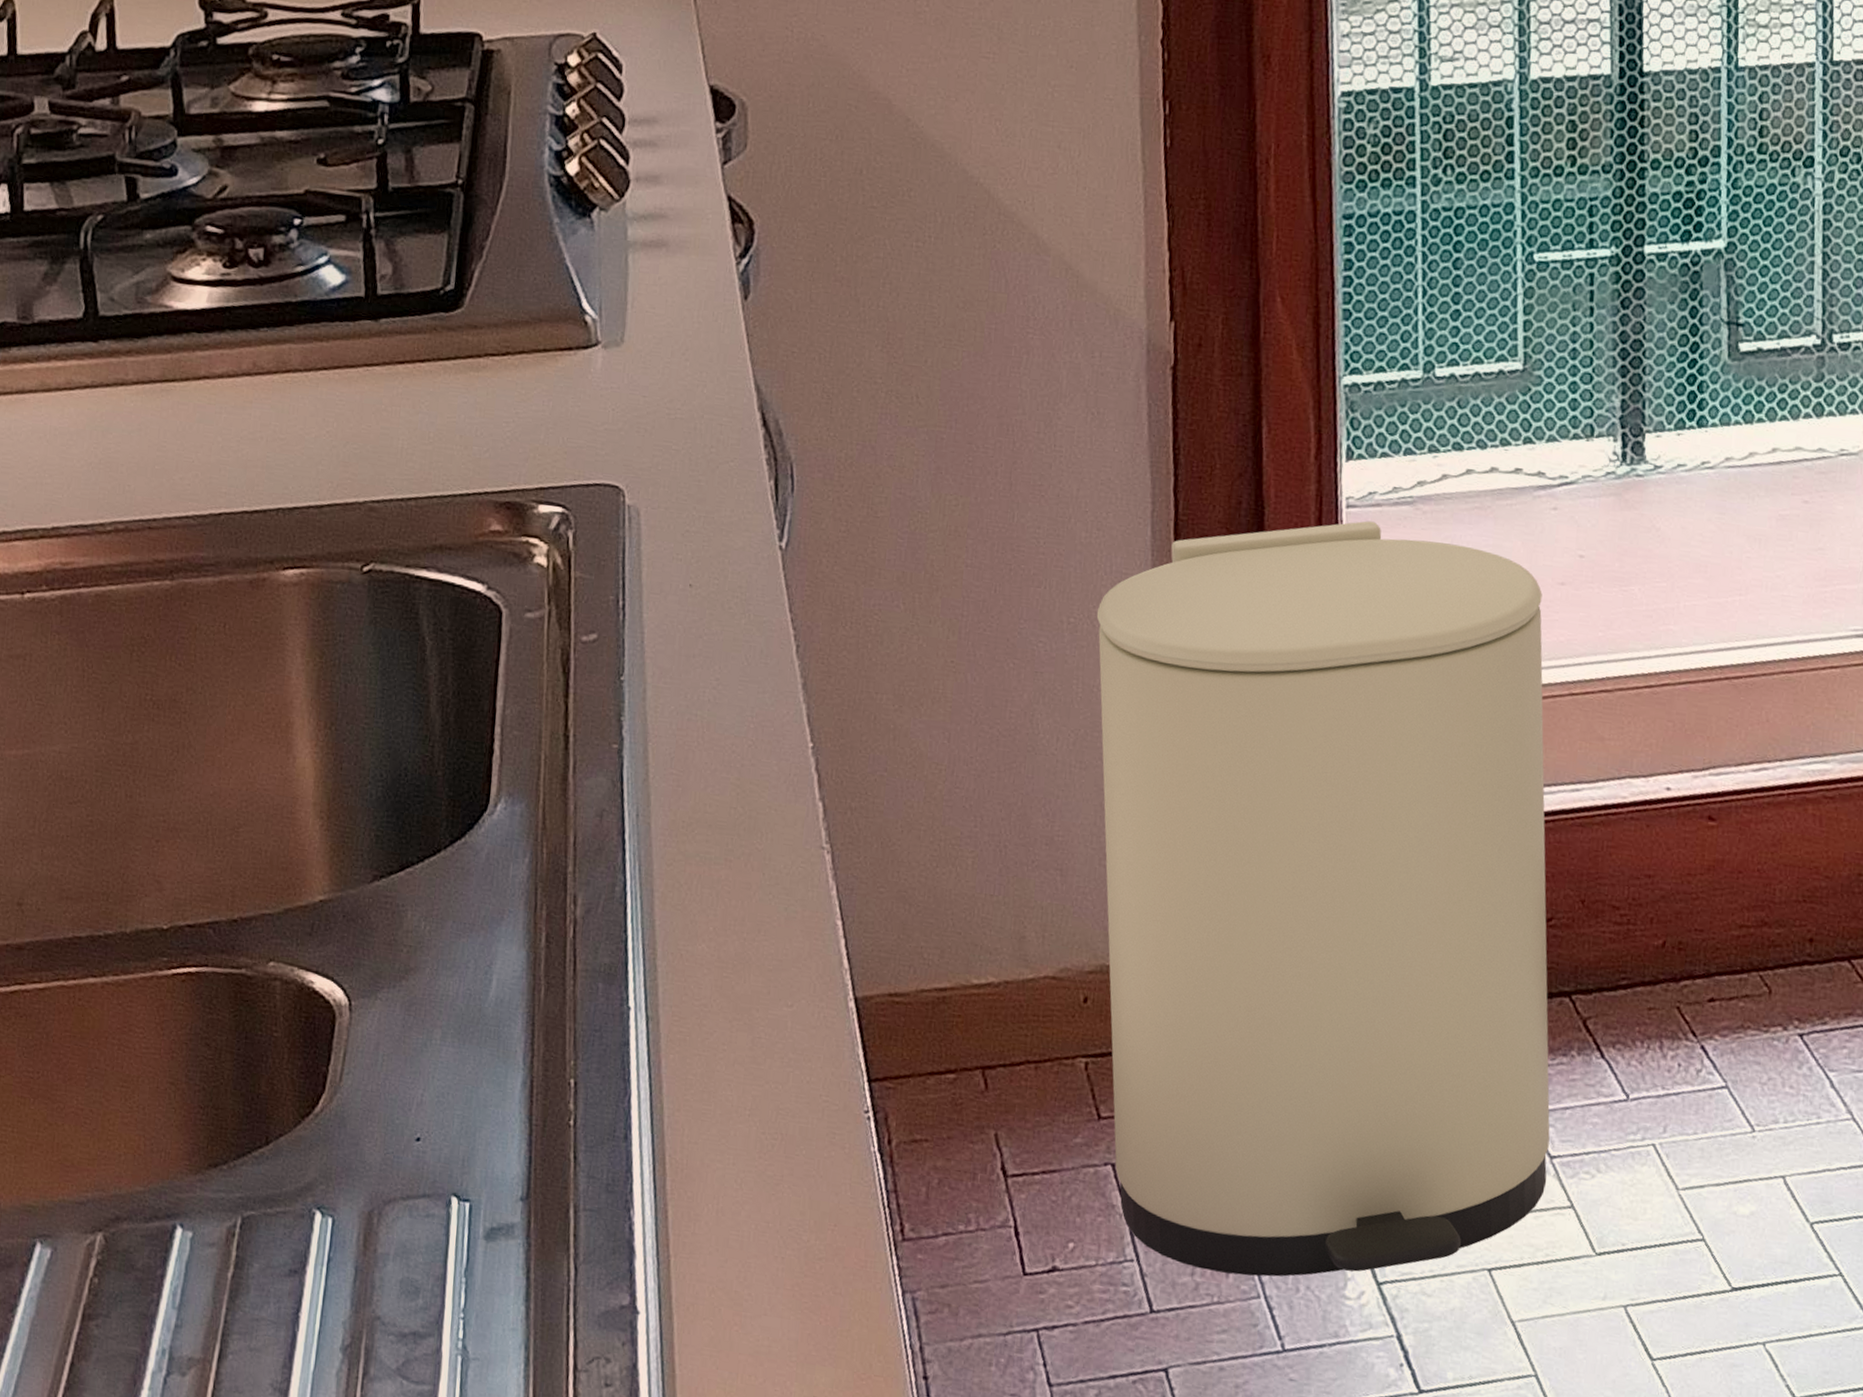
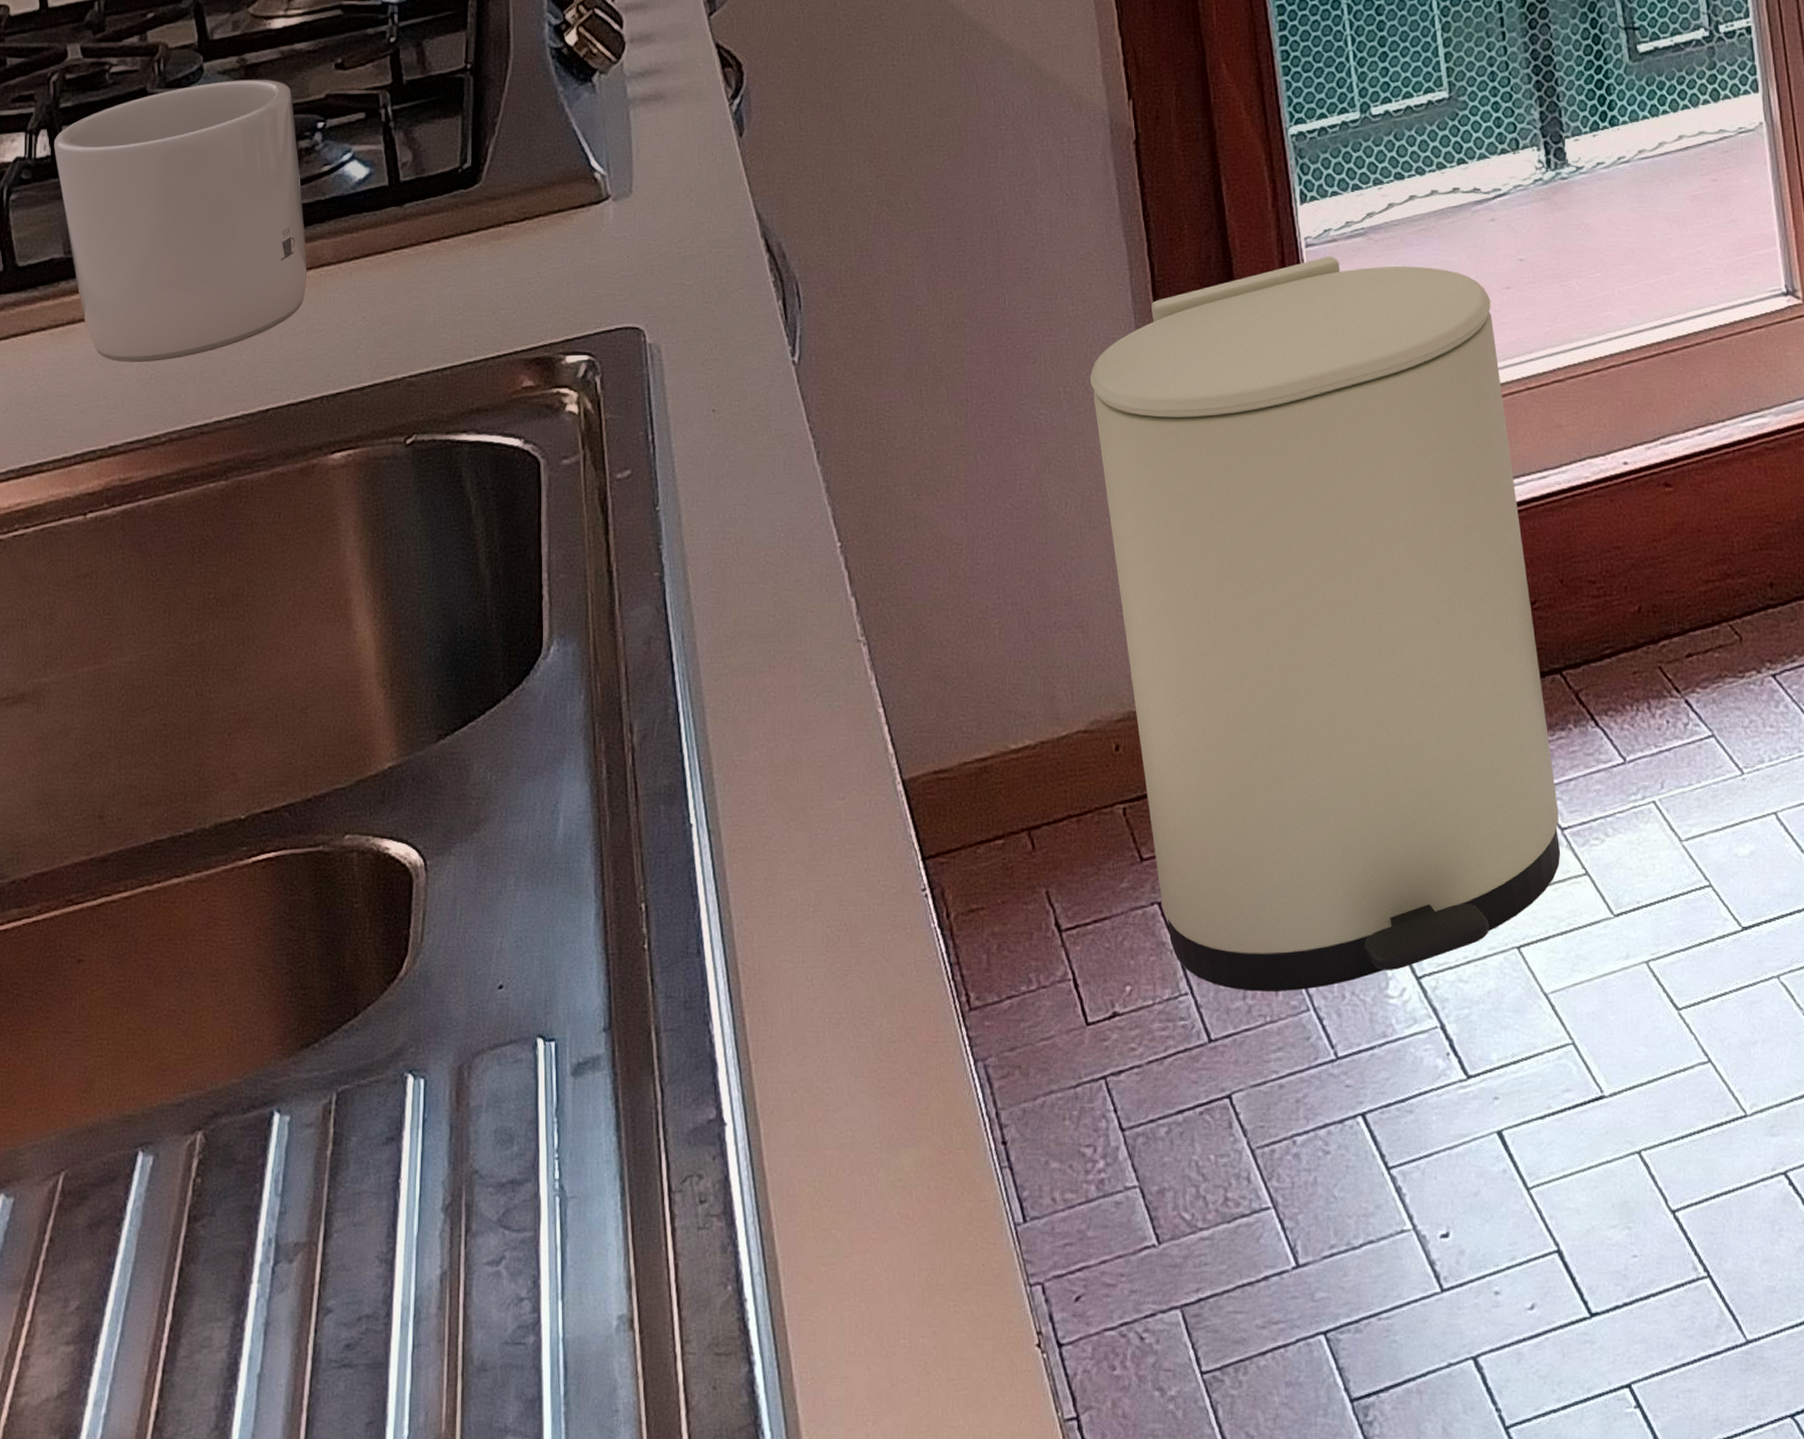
mug: none [14,159,273,447] -> present [54,79,308,362]

